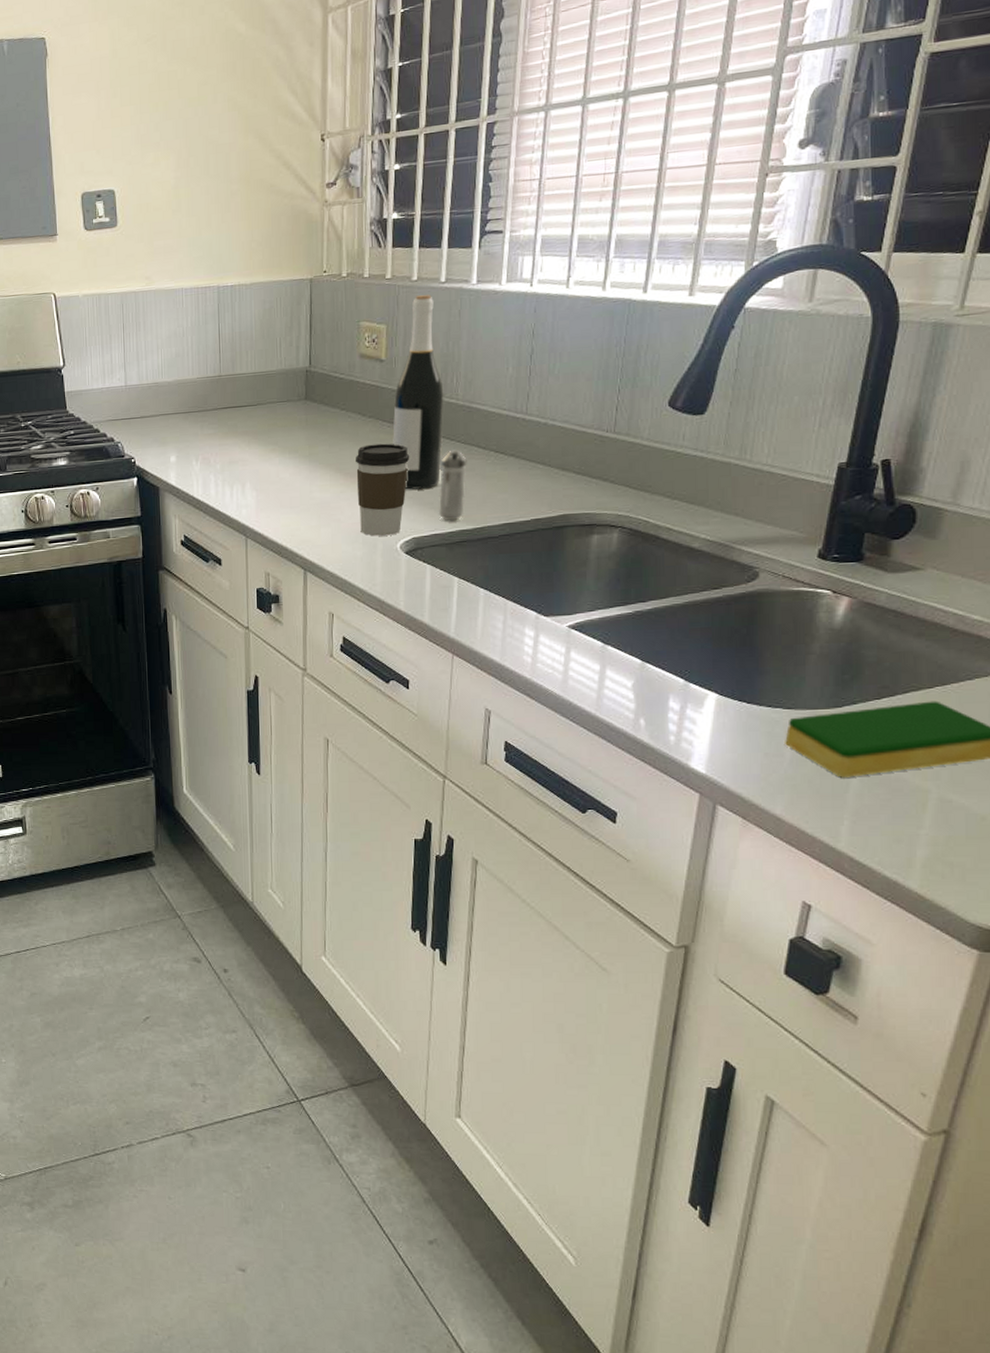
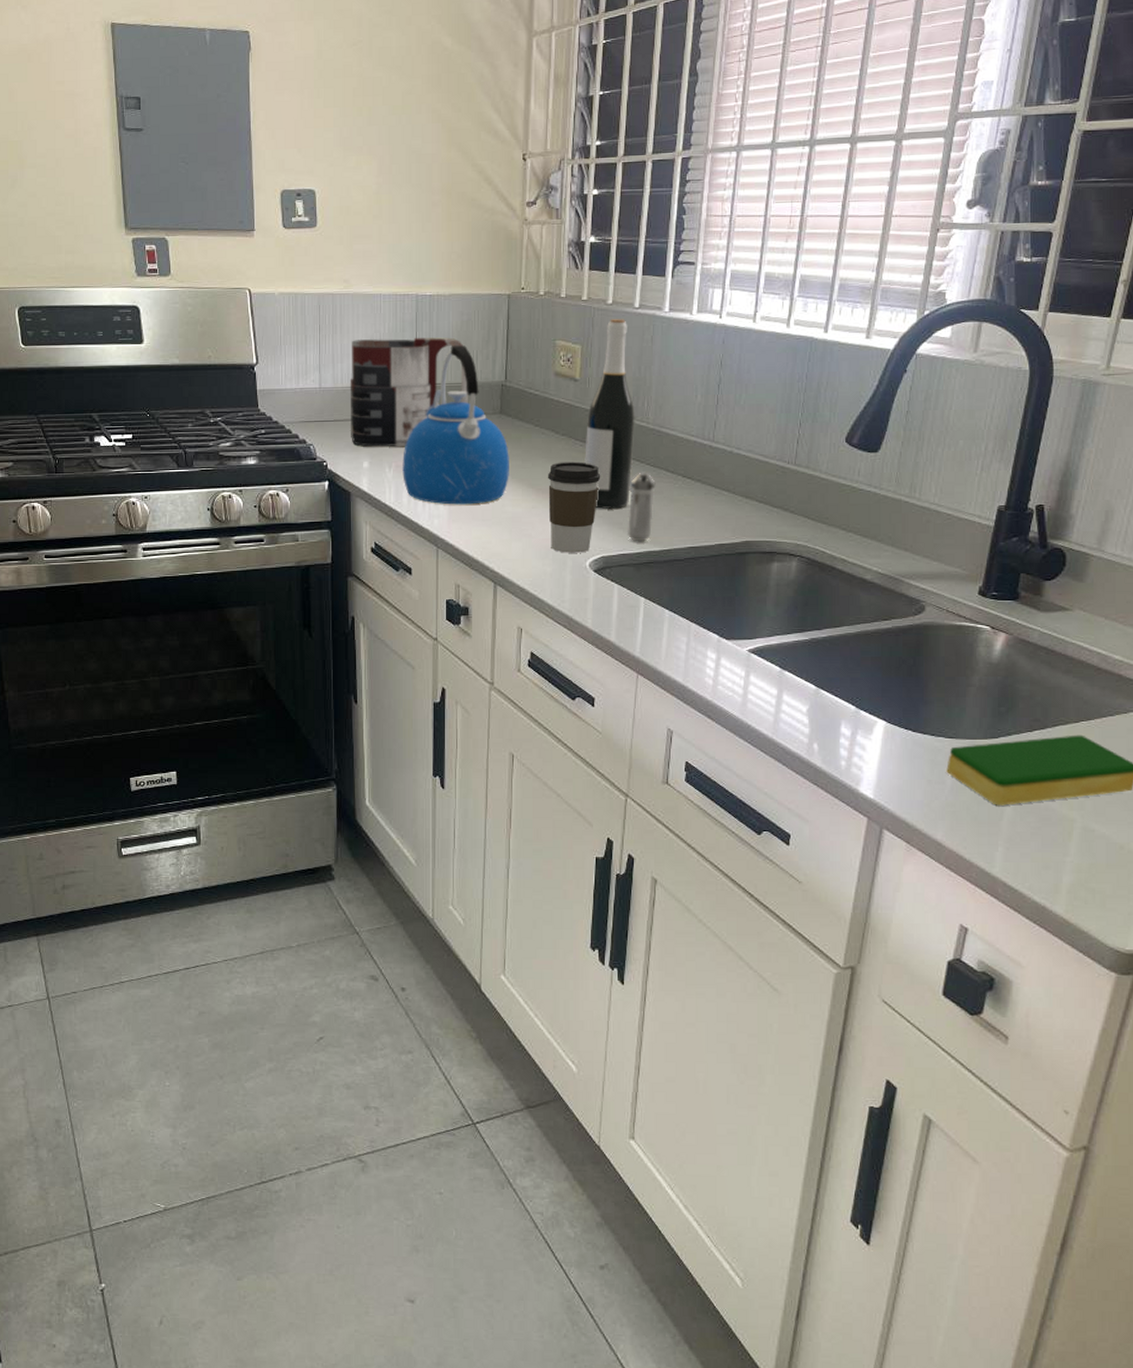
mug: none [154,326,274,441] -> present [349,337,469,447]
kettle: none [209,334,316,494] -> present [402,346,509,505]

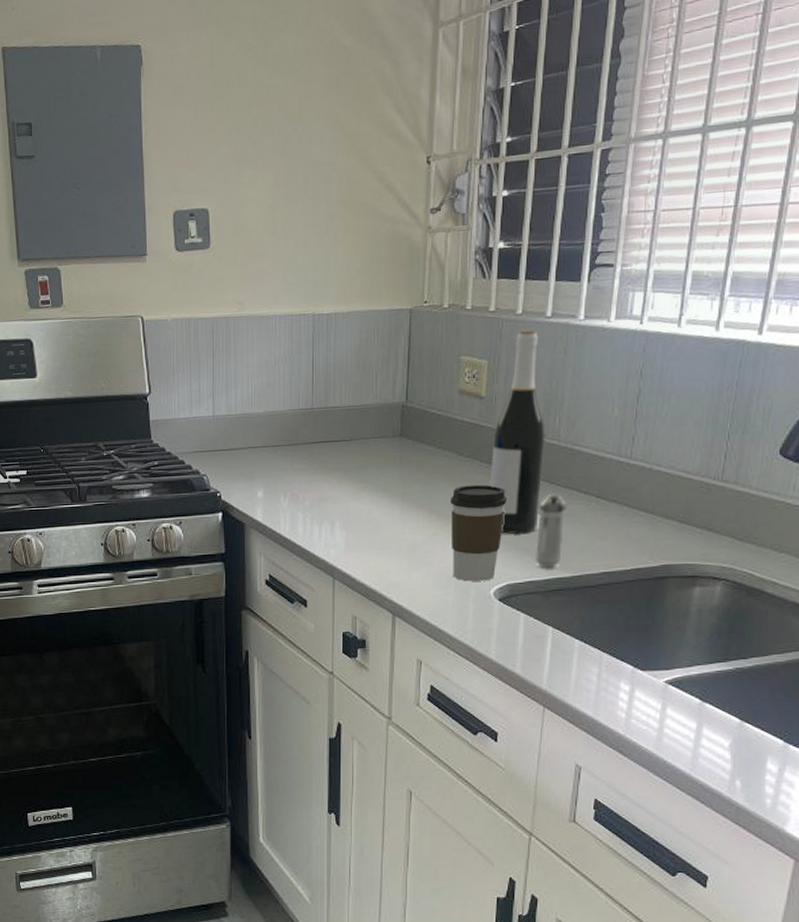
mug: present [349,337,469,447] -> none [244,357,368,476]
kettle: present [402,346,509,505] -> none [298,366,410,534]

